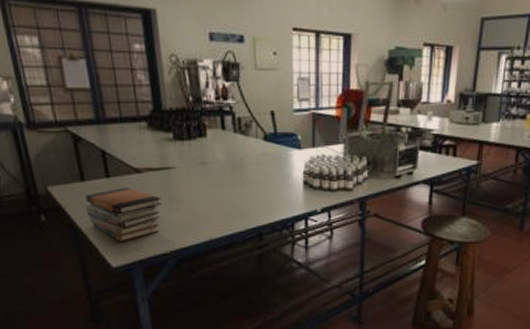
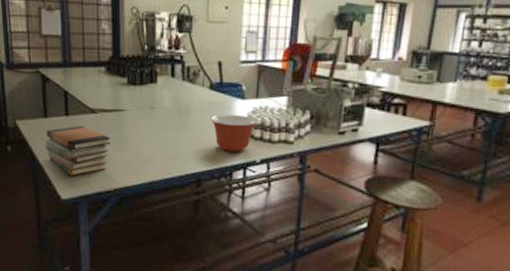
mixing bowl: none [267,165,316,203] -> present [211,114,258,152]

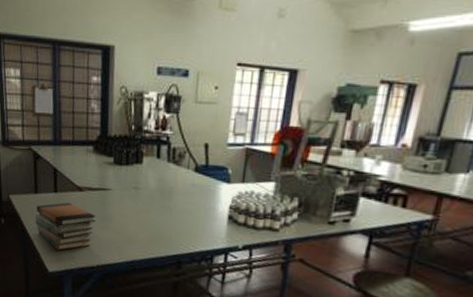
mixing bowl: present [211,114,258,152] -> none [194,197,243,237]

